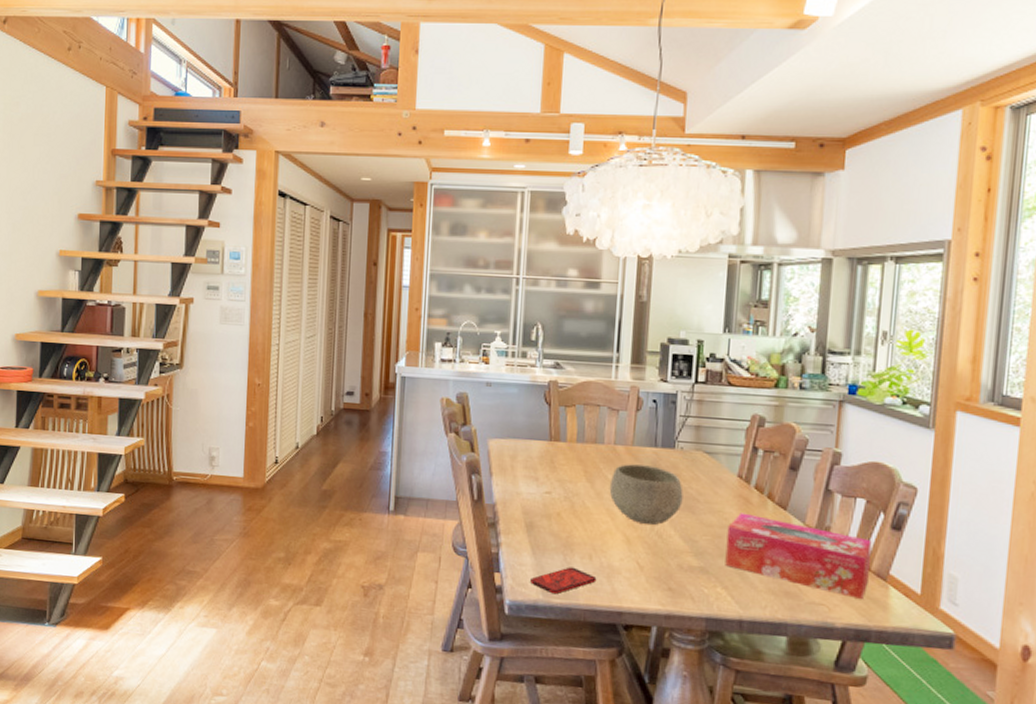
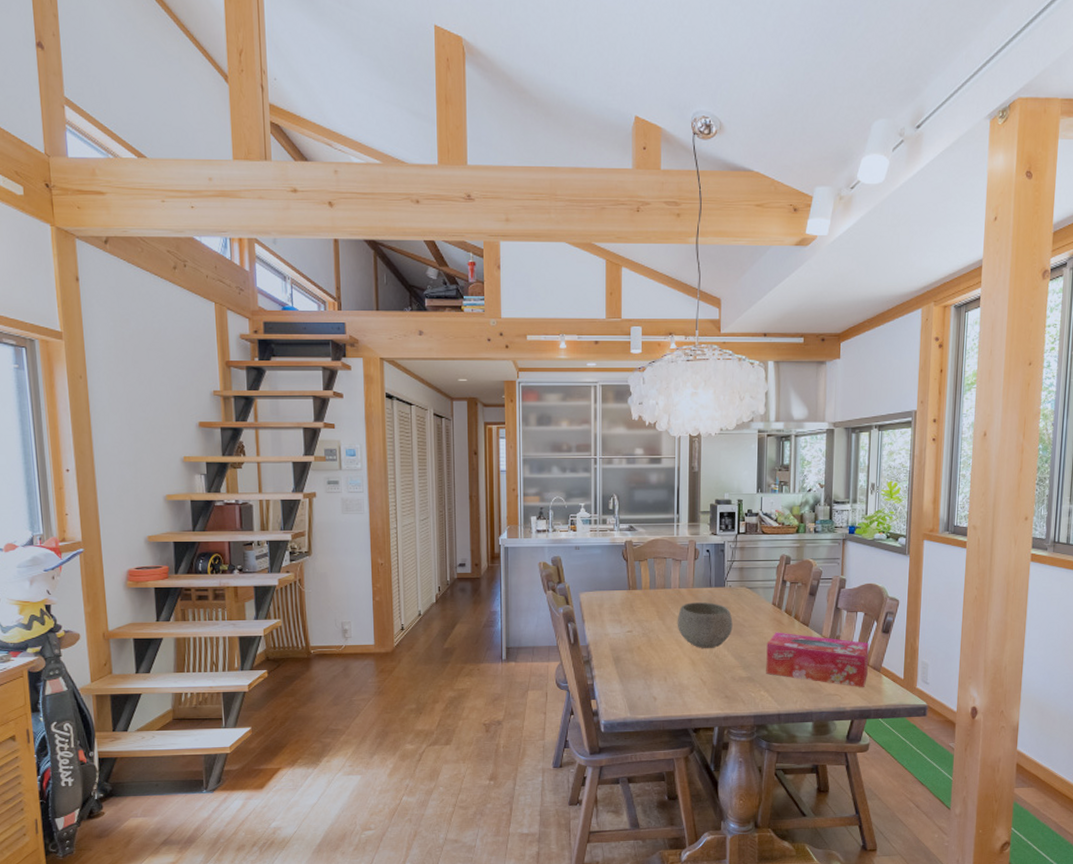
smartphone: present [530,567,597,595] -> none [620,688,671,712]

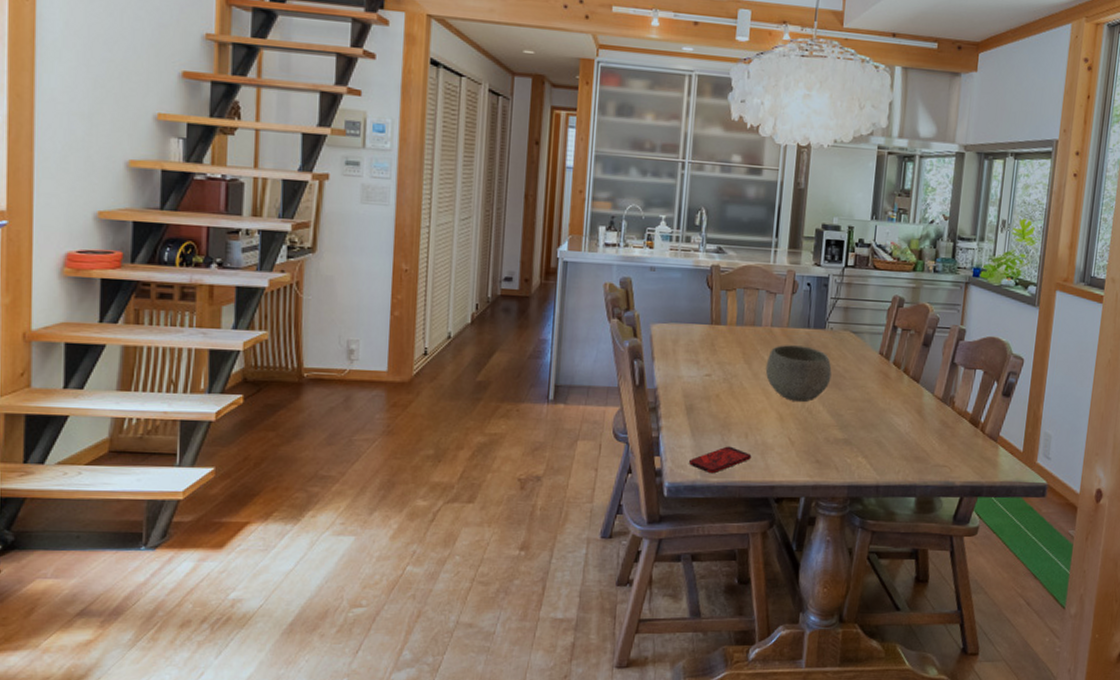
smartphone: none [620,688,671,712] -> present [689,446,752,474]
tissue box: present [766,632,869,687] -> none [866,387,987,459]

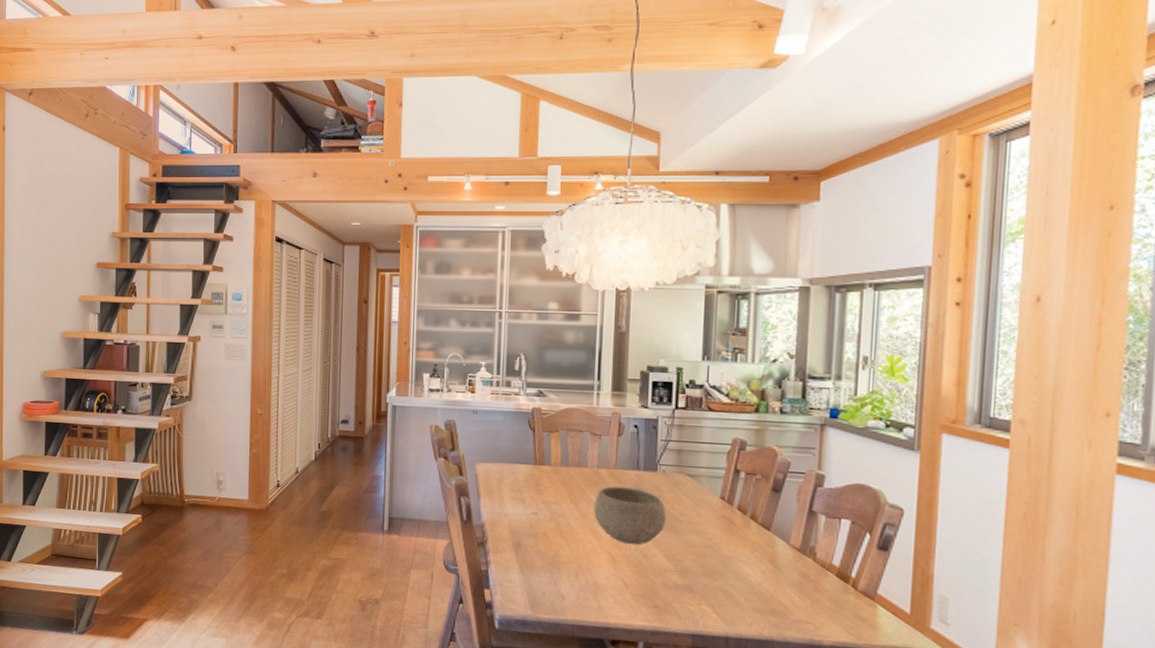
smartphone: present [689,446,752,474] -> none [519,584,583,611]

